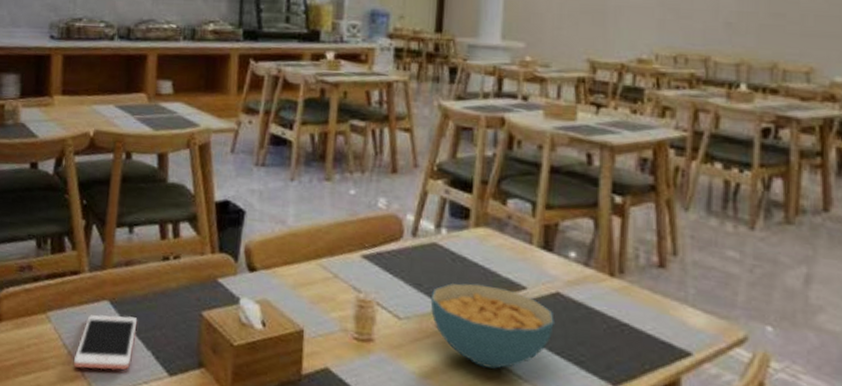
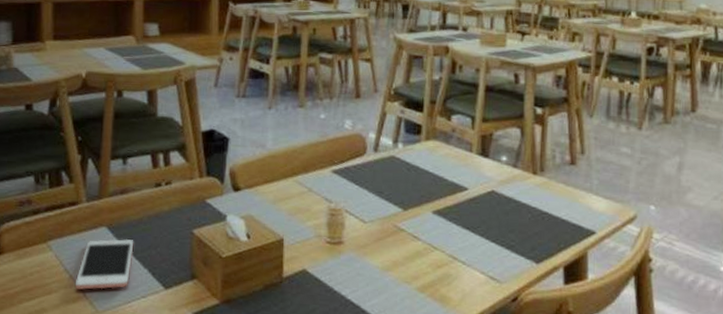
cereal bowl: present [430,282,554,370] -> none [390,188,490,259]

